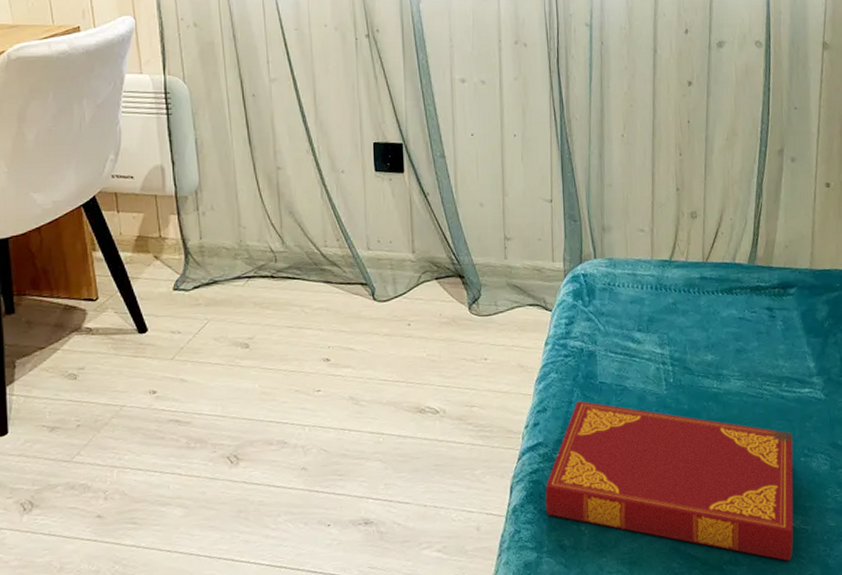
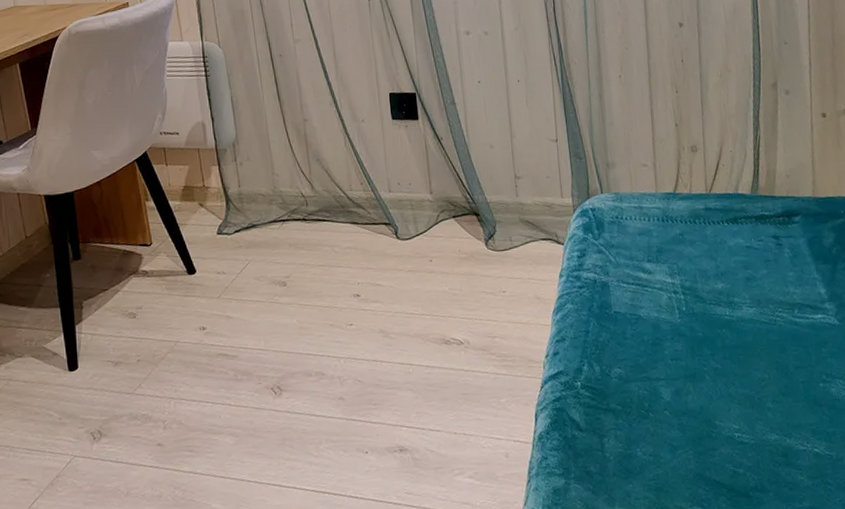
hardback book: present [545,400,794,561] -> none [569,330,819,488]

